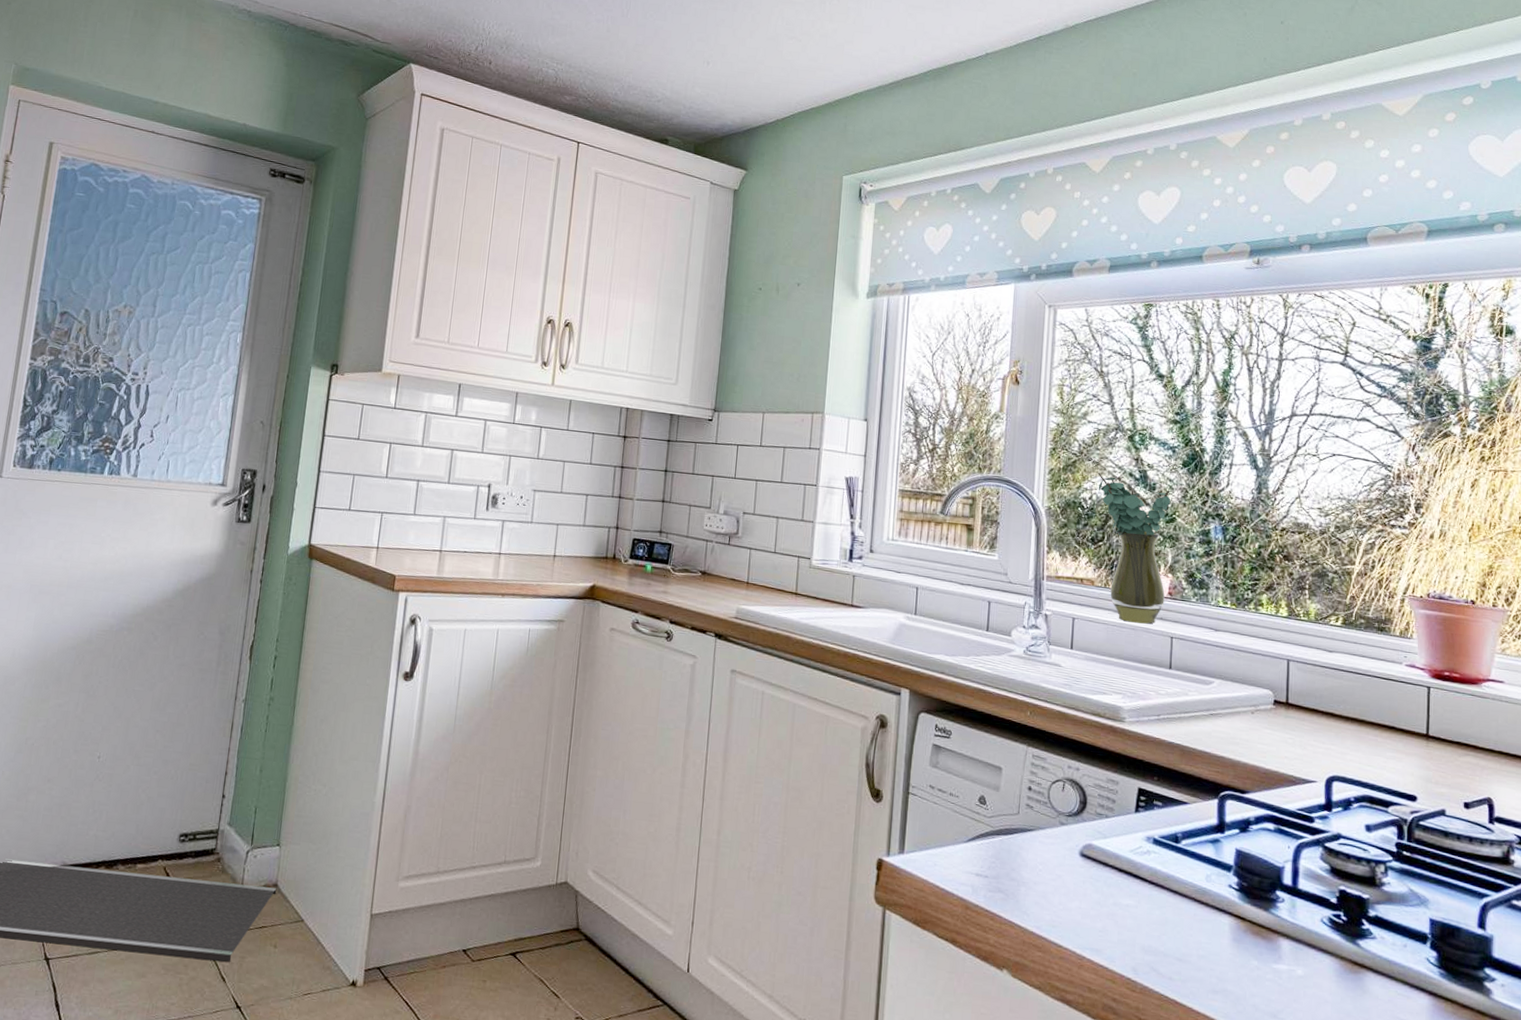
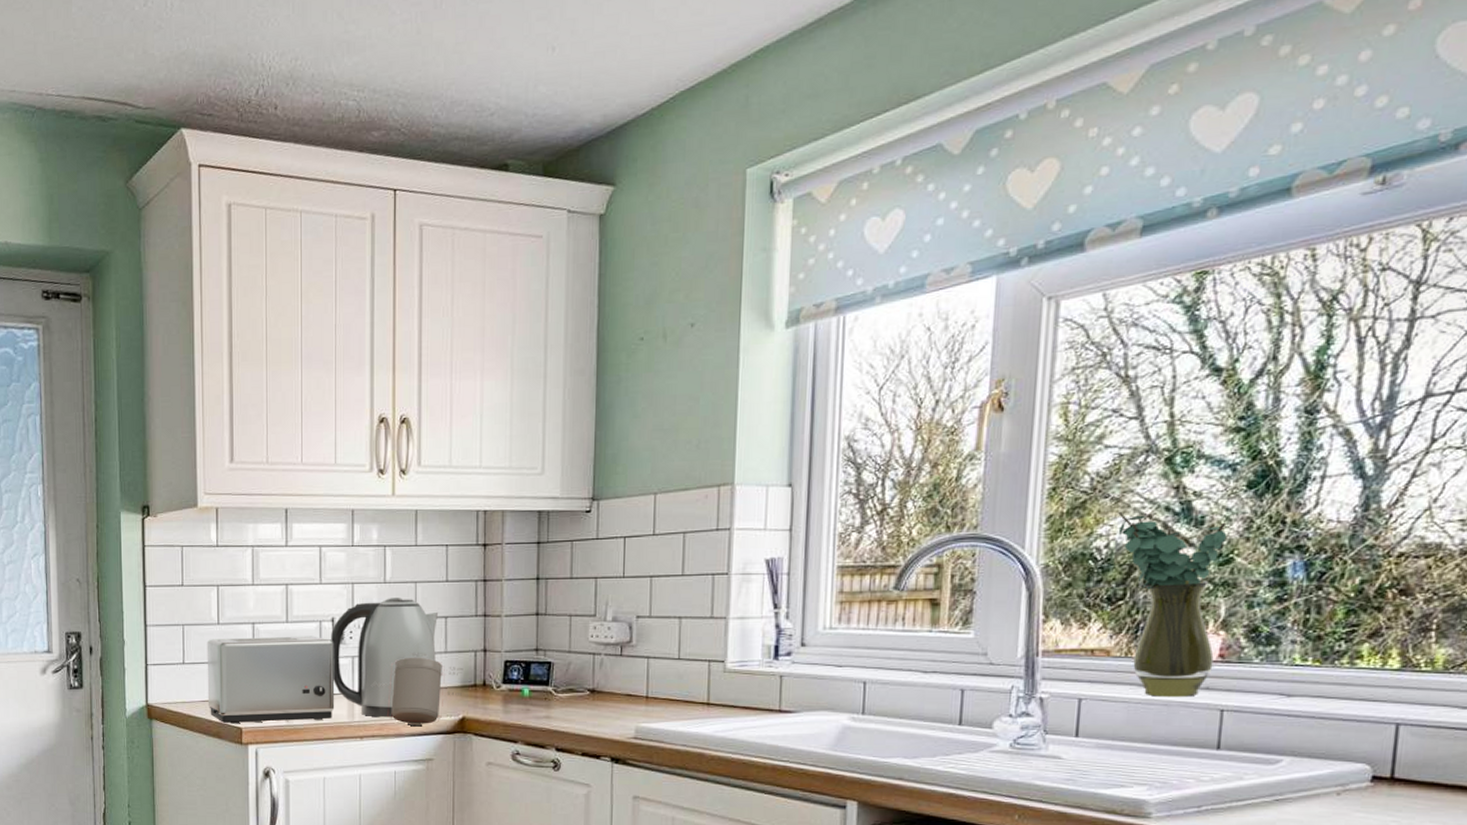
toaster: none [366,490,488,576] -> present [207,636,335,724]
kettle: none [484,472,581,579] -> present [331,598,439,718]
canister: none [517,522,598,590] -> present [372,652,463,727]

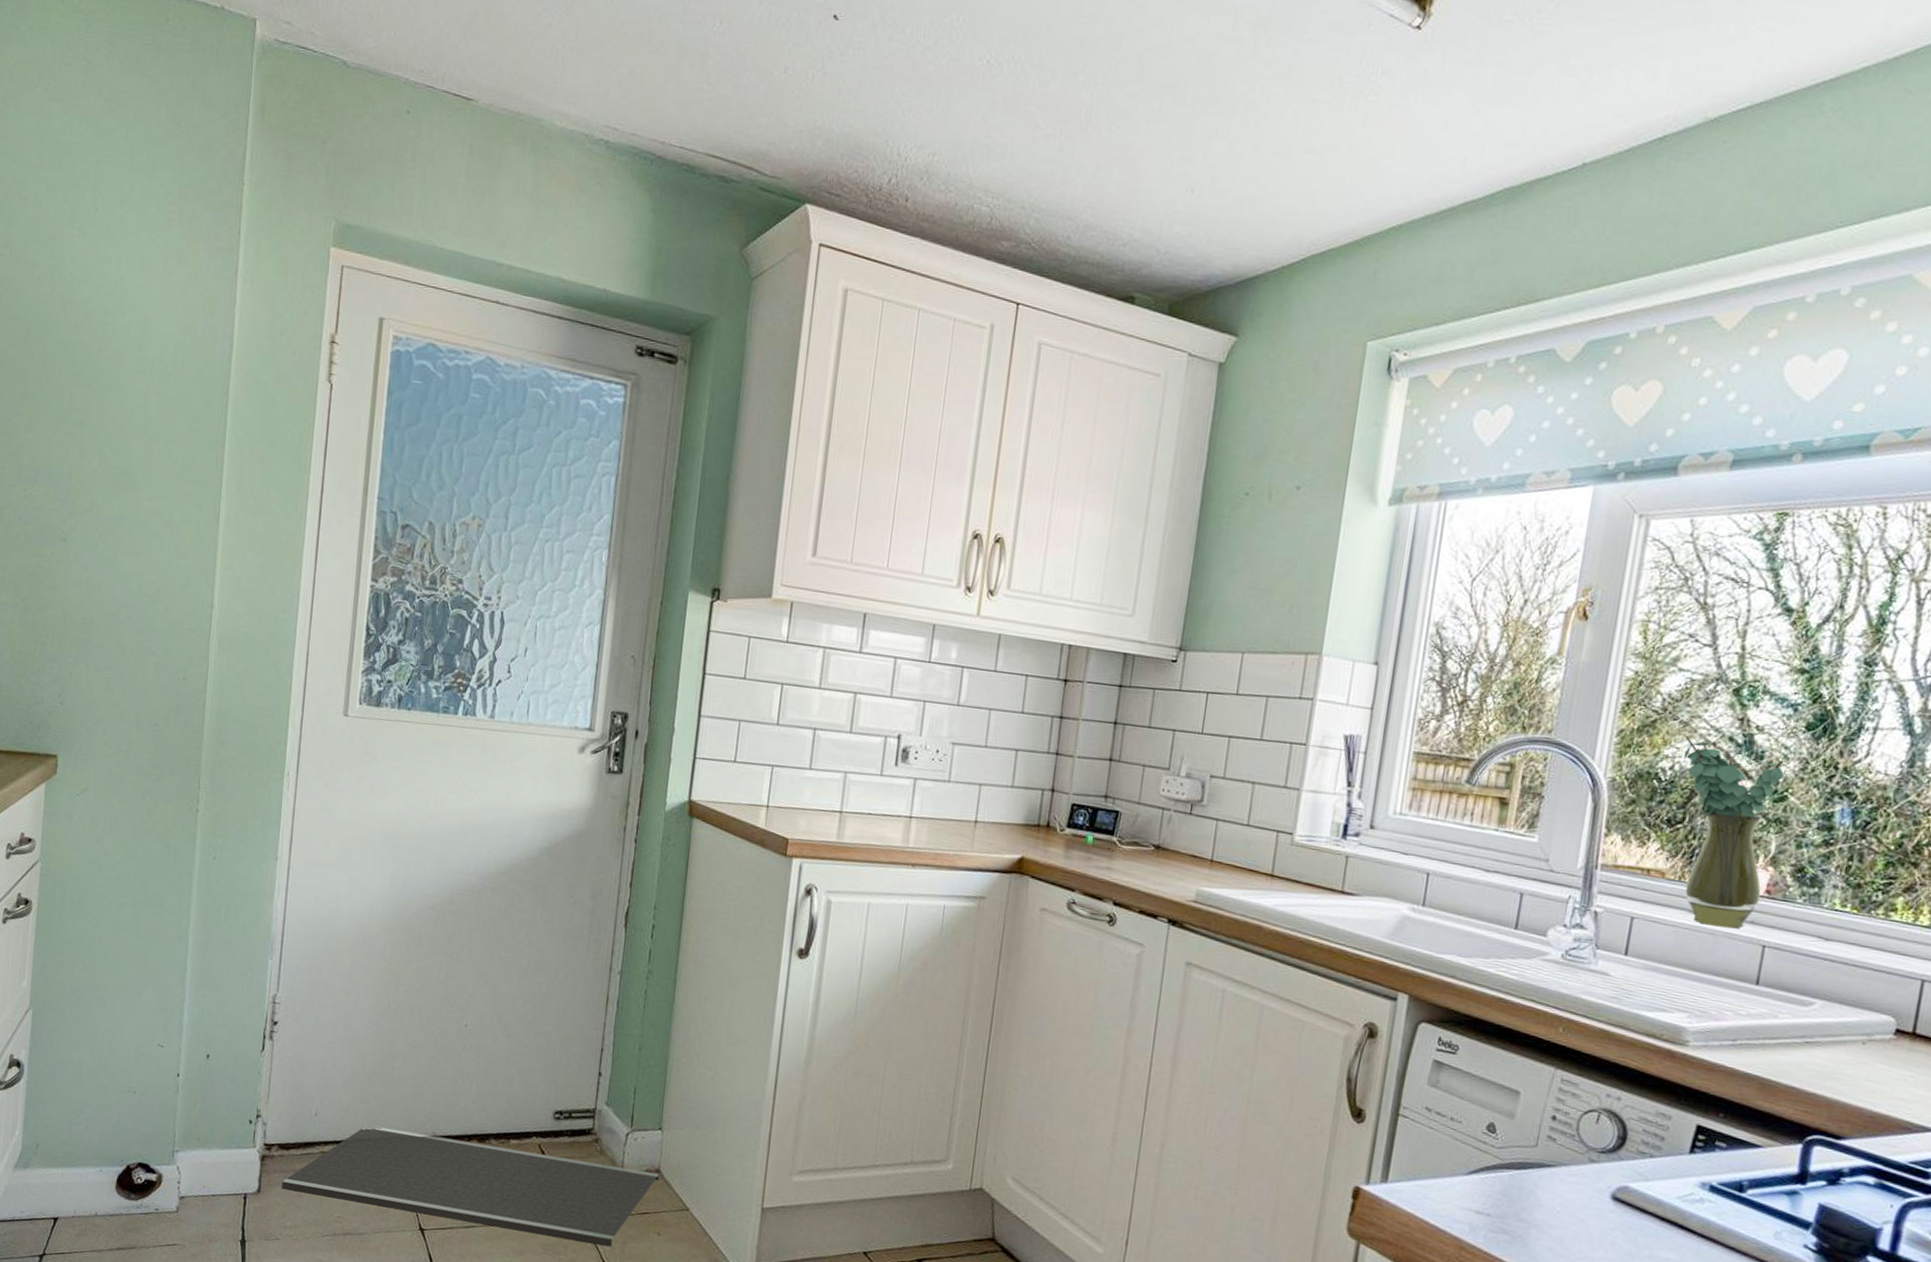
toaster: present [207,636,335,724] -> none [755,739,897,842]
kettle: present [331,598,439,718] -> none [892,721,1010,848]
canister: present [372,652,463,727] -> none [931,782,1029,862]

